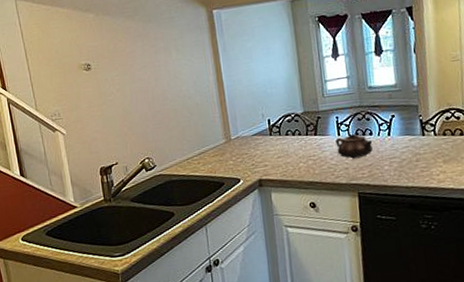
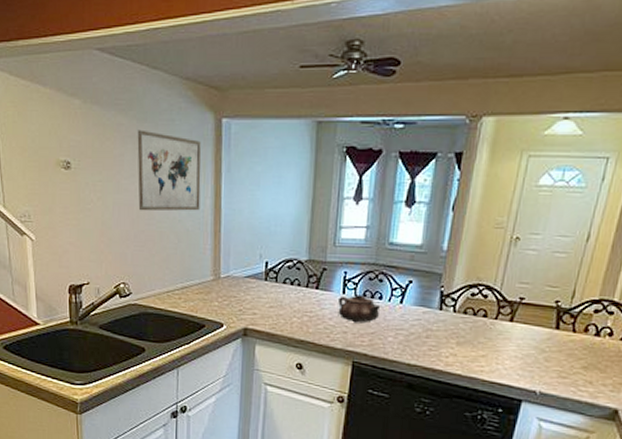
wall art: none [144,29,205,95] -> present [137,129,202,211]

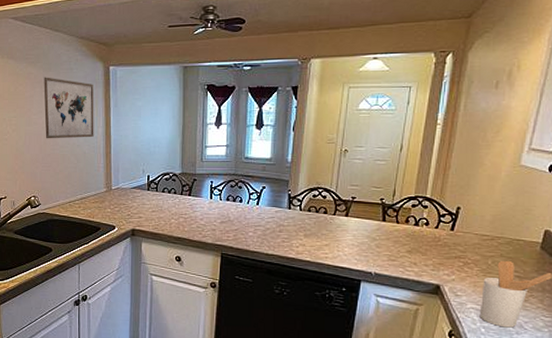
teapot: present [338,295,381,323] -> none [207,199,241,222]

